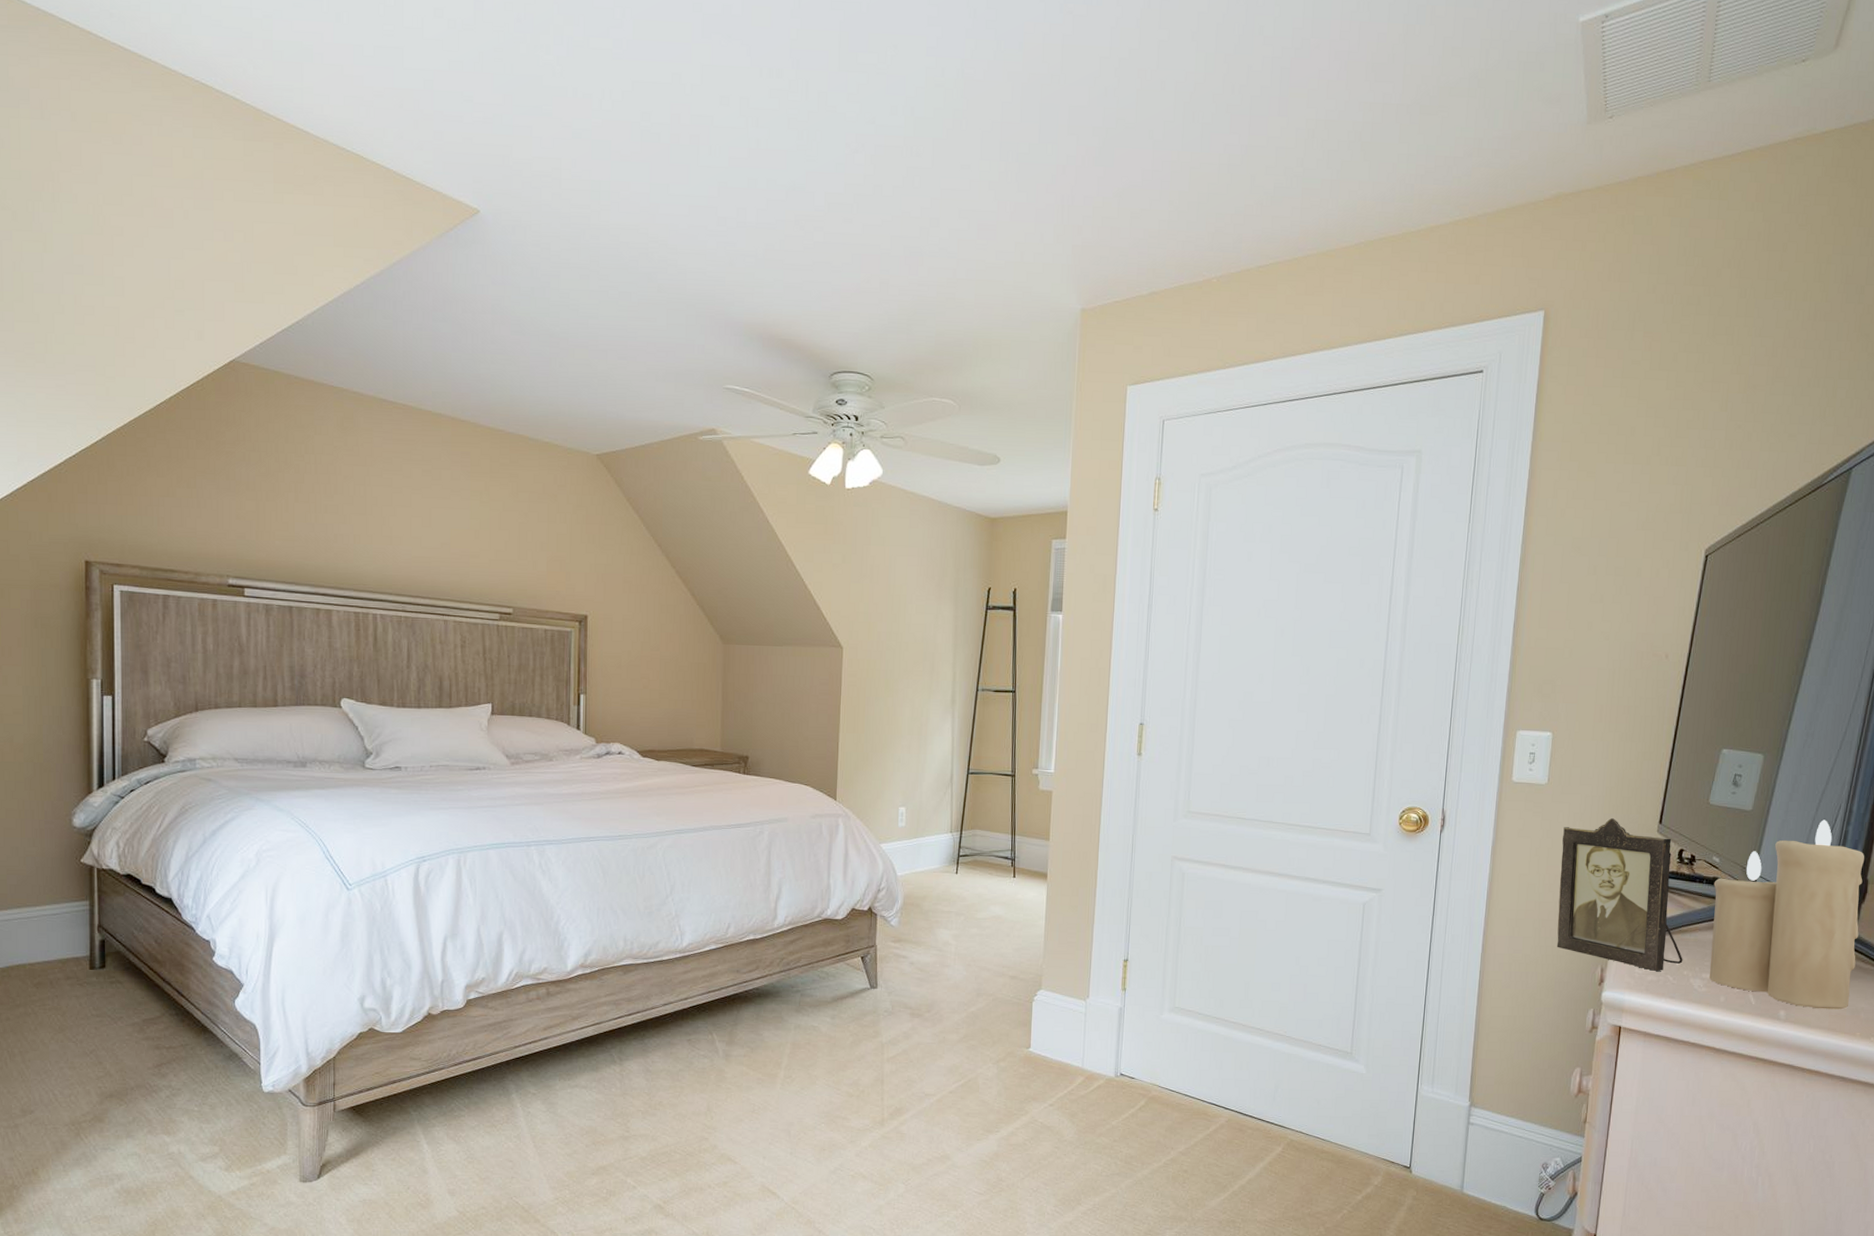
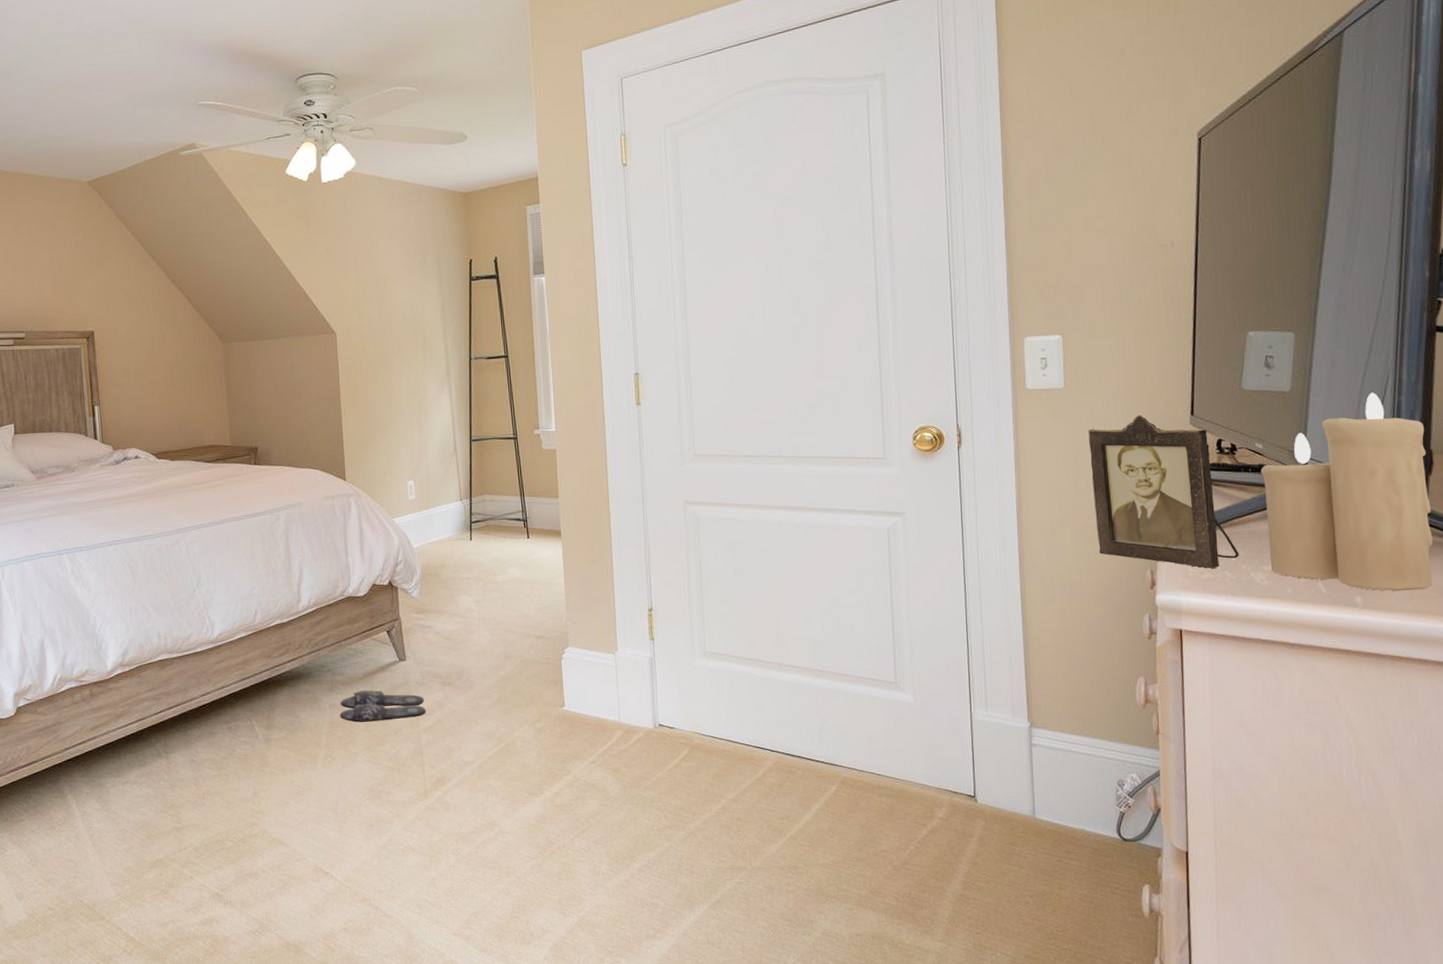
slippers: none [804,1014,892,1046] -> present [339,689,426,722]

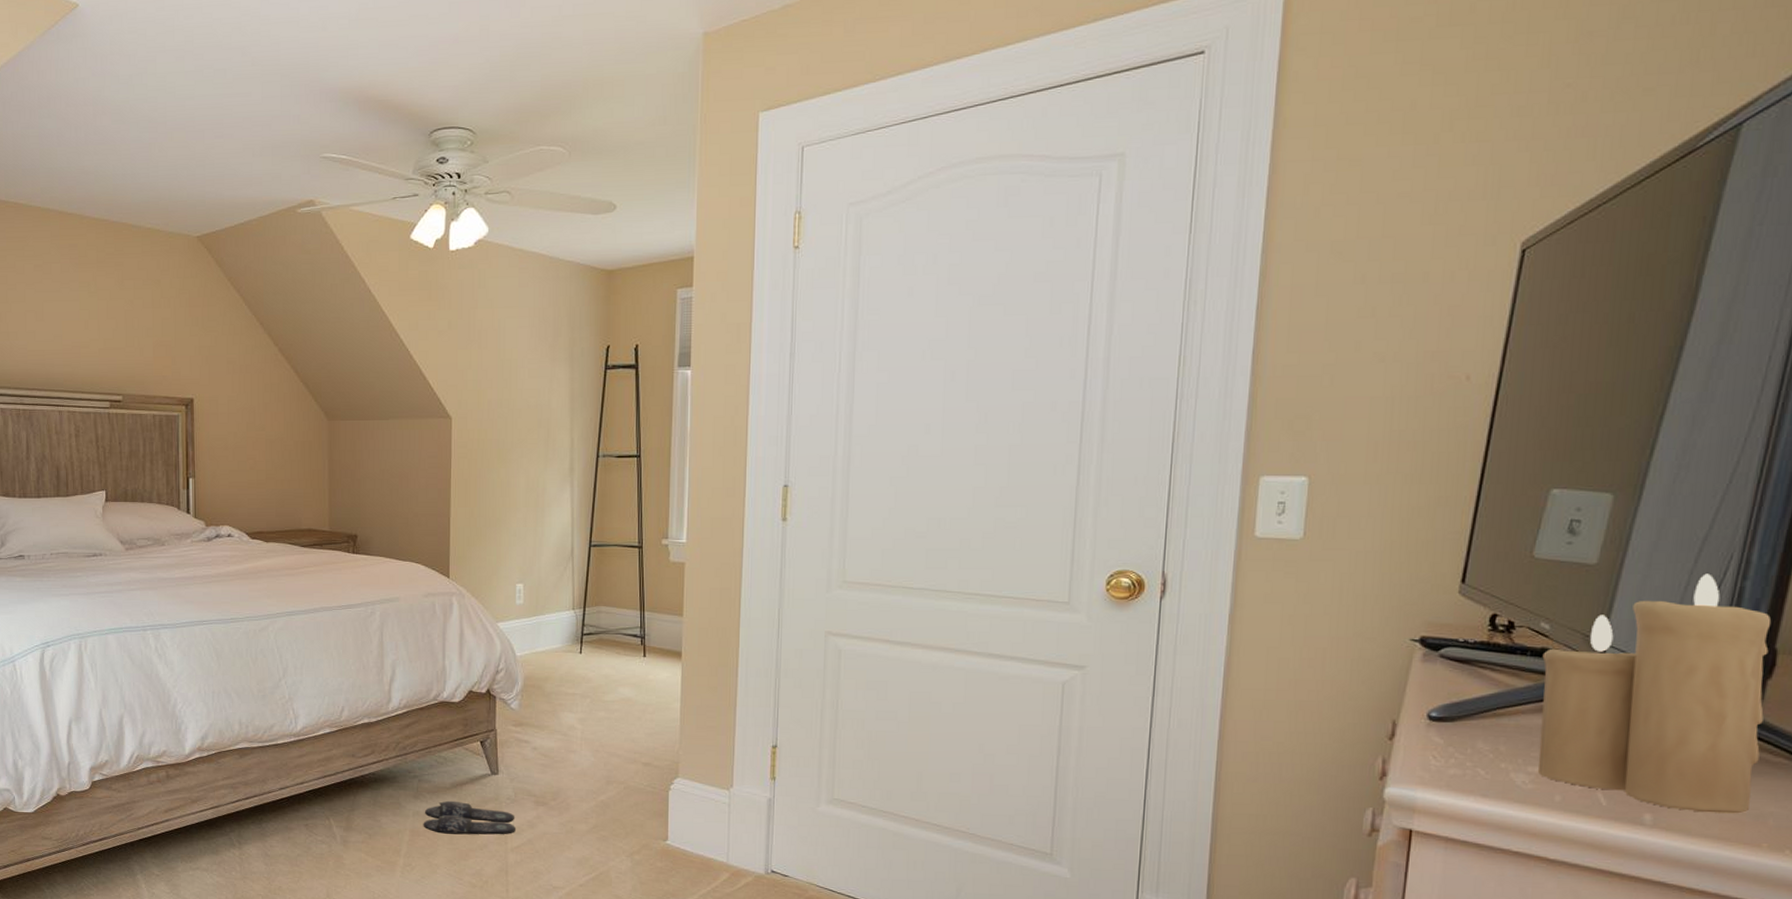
photo frame: present [1088,415,1239,568] -> none [1320,578,1499,763]

